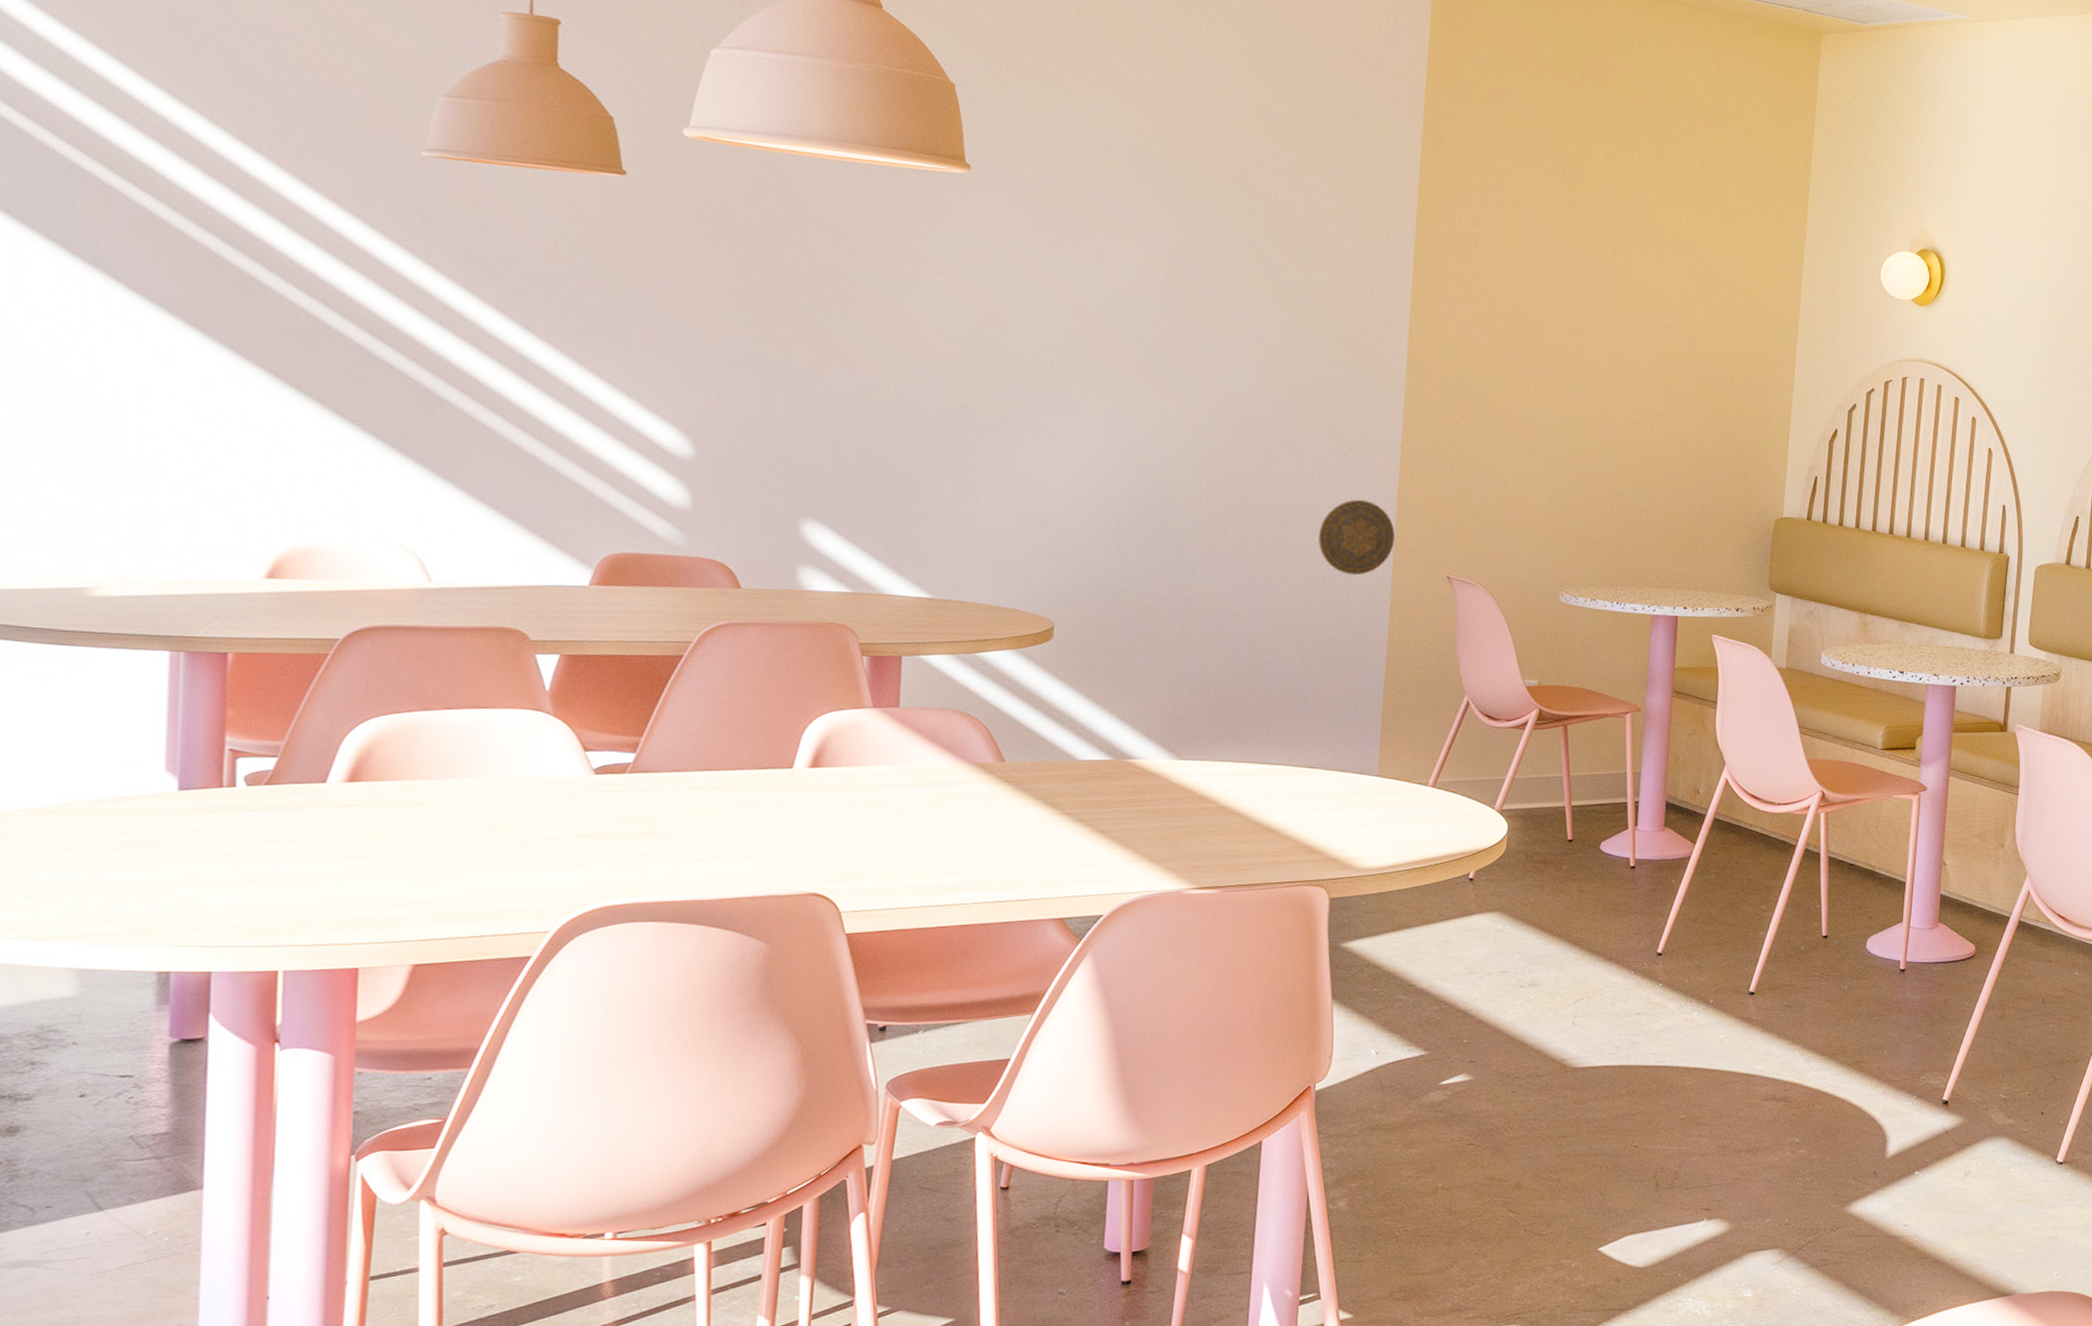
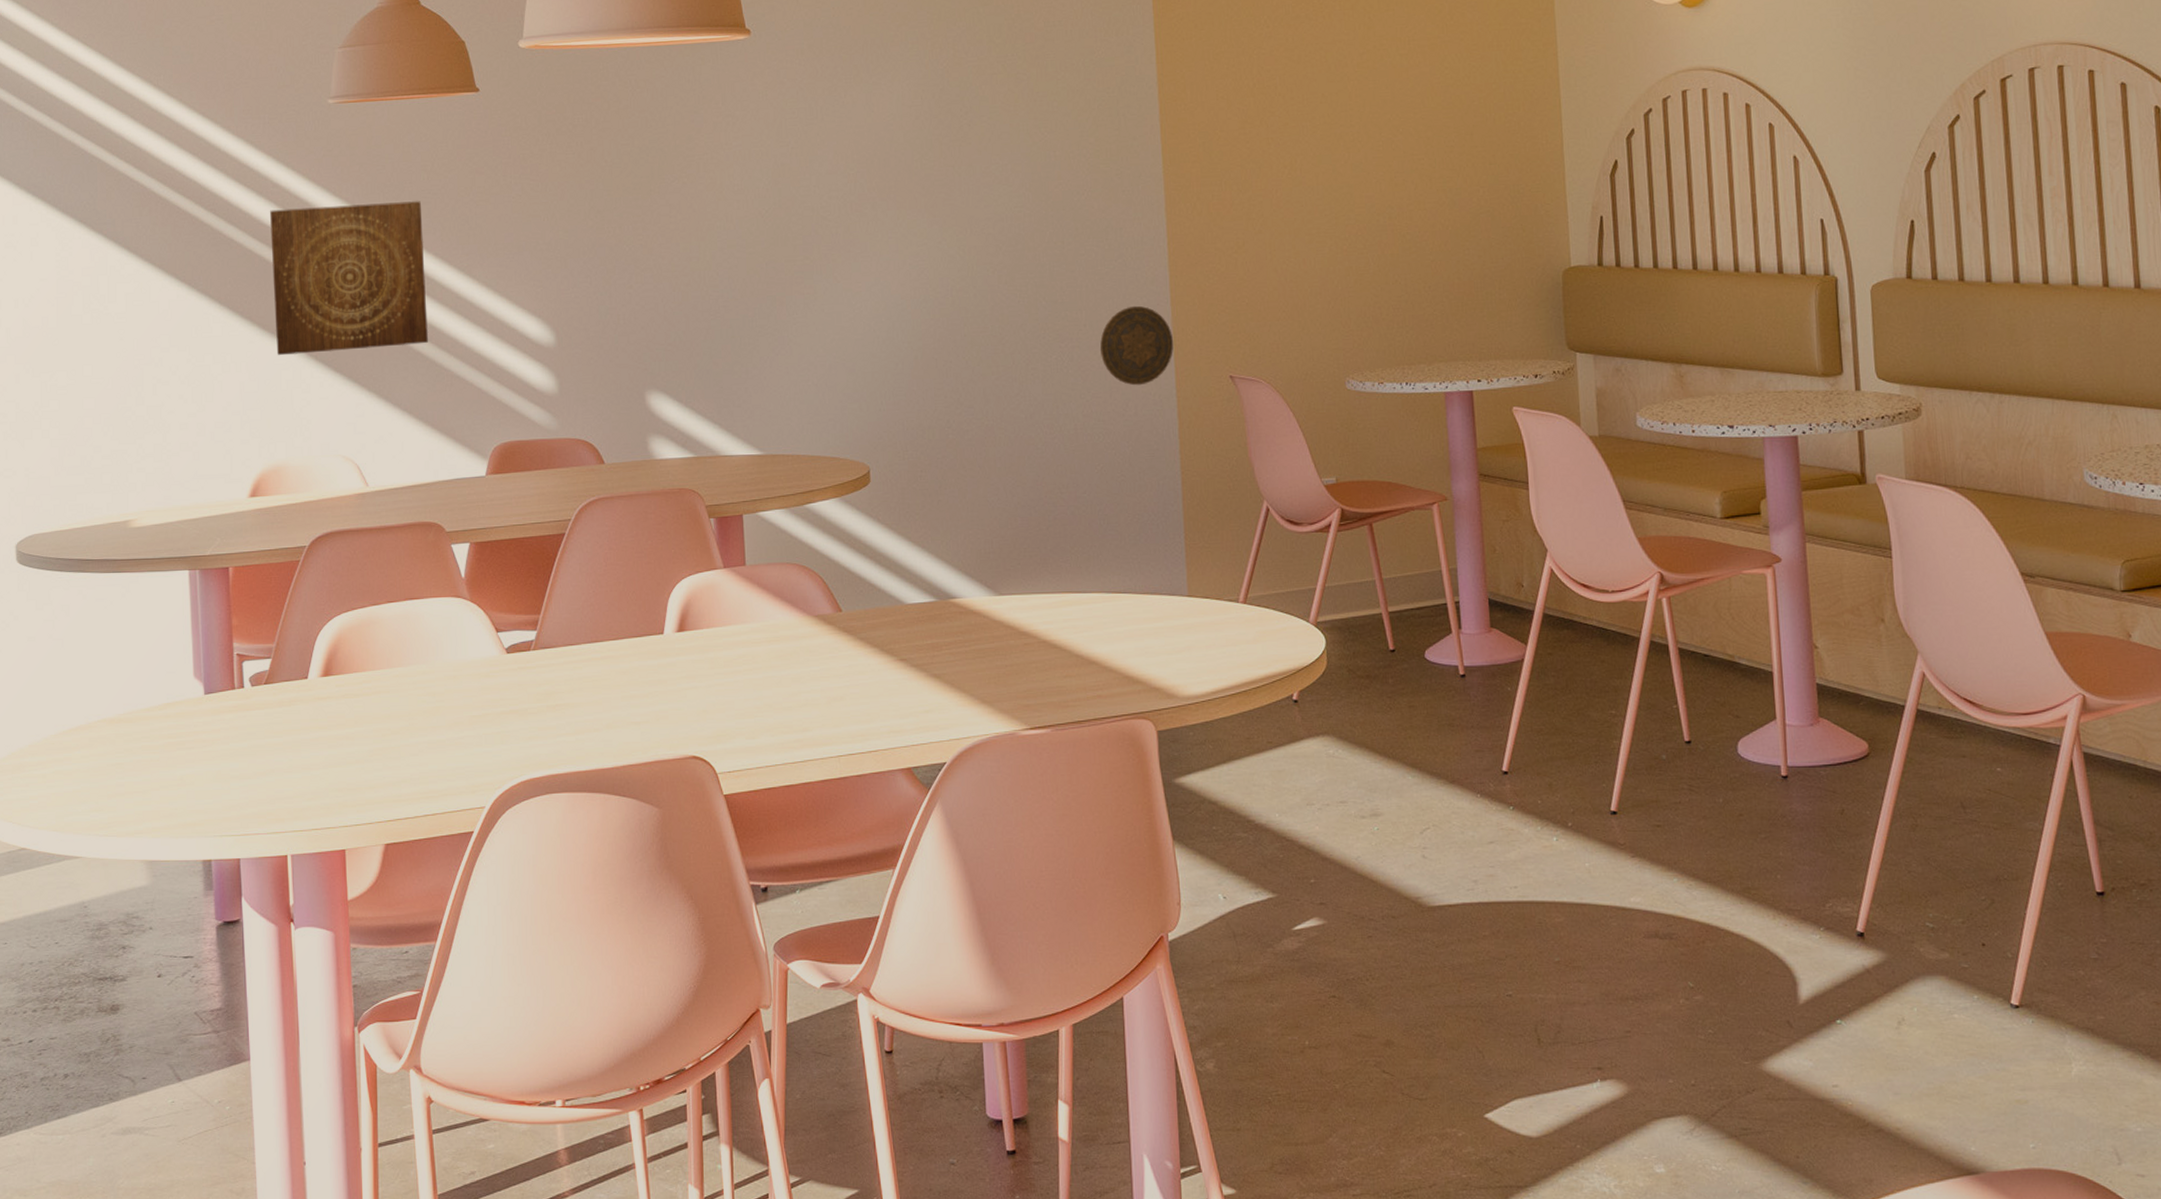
wall art: none [320,262,536,437] -> present [270,201,428,355]

